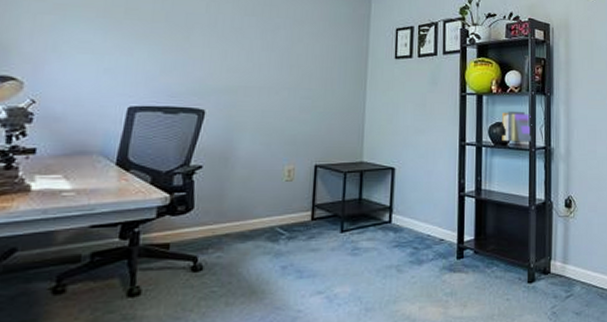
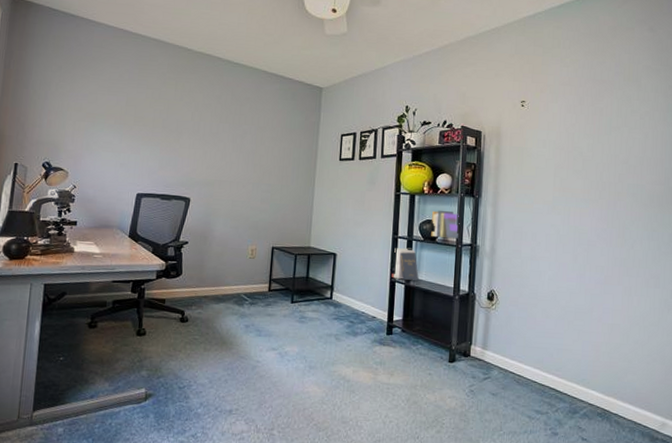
books: none [460,155,491,194] -> present [391,247,419,281]

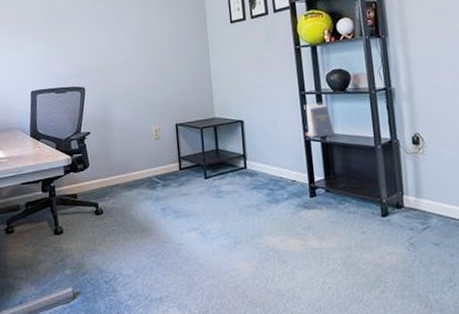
books: present [431,210,460,240] -> none [338,56,372,87]

